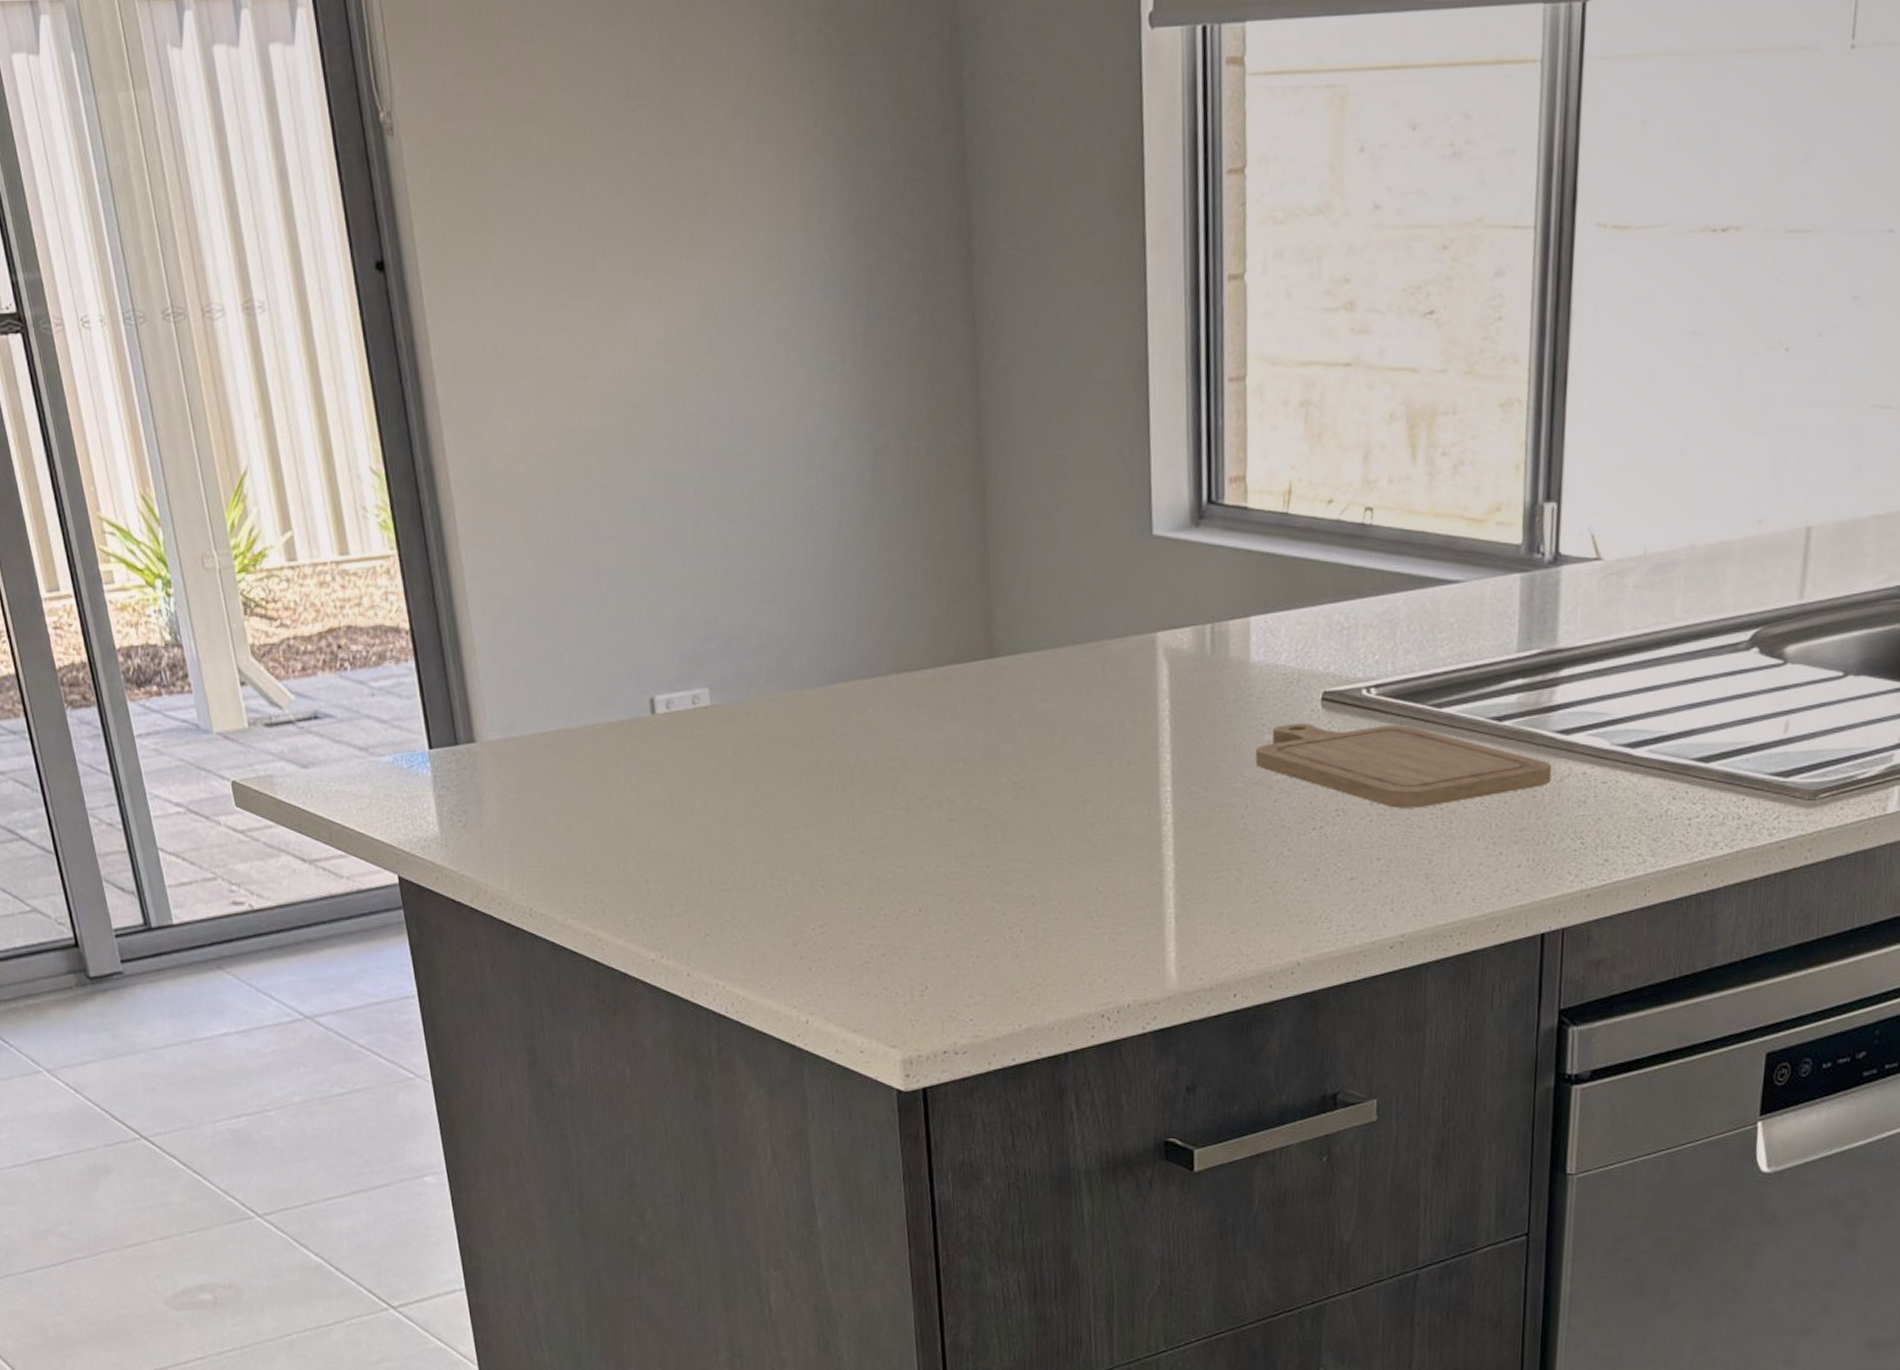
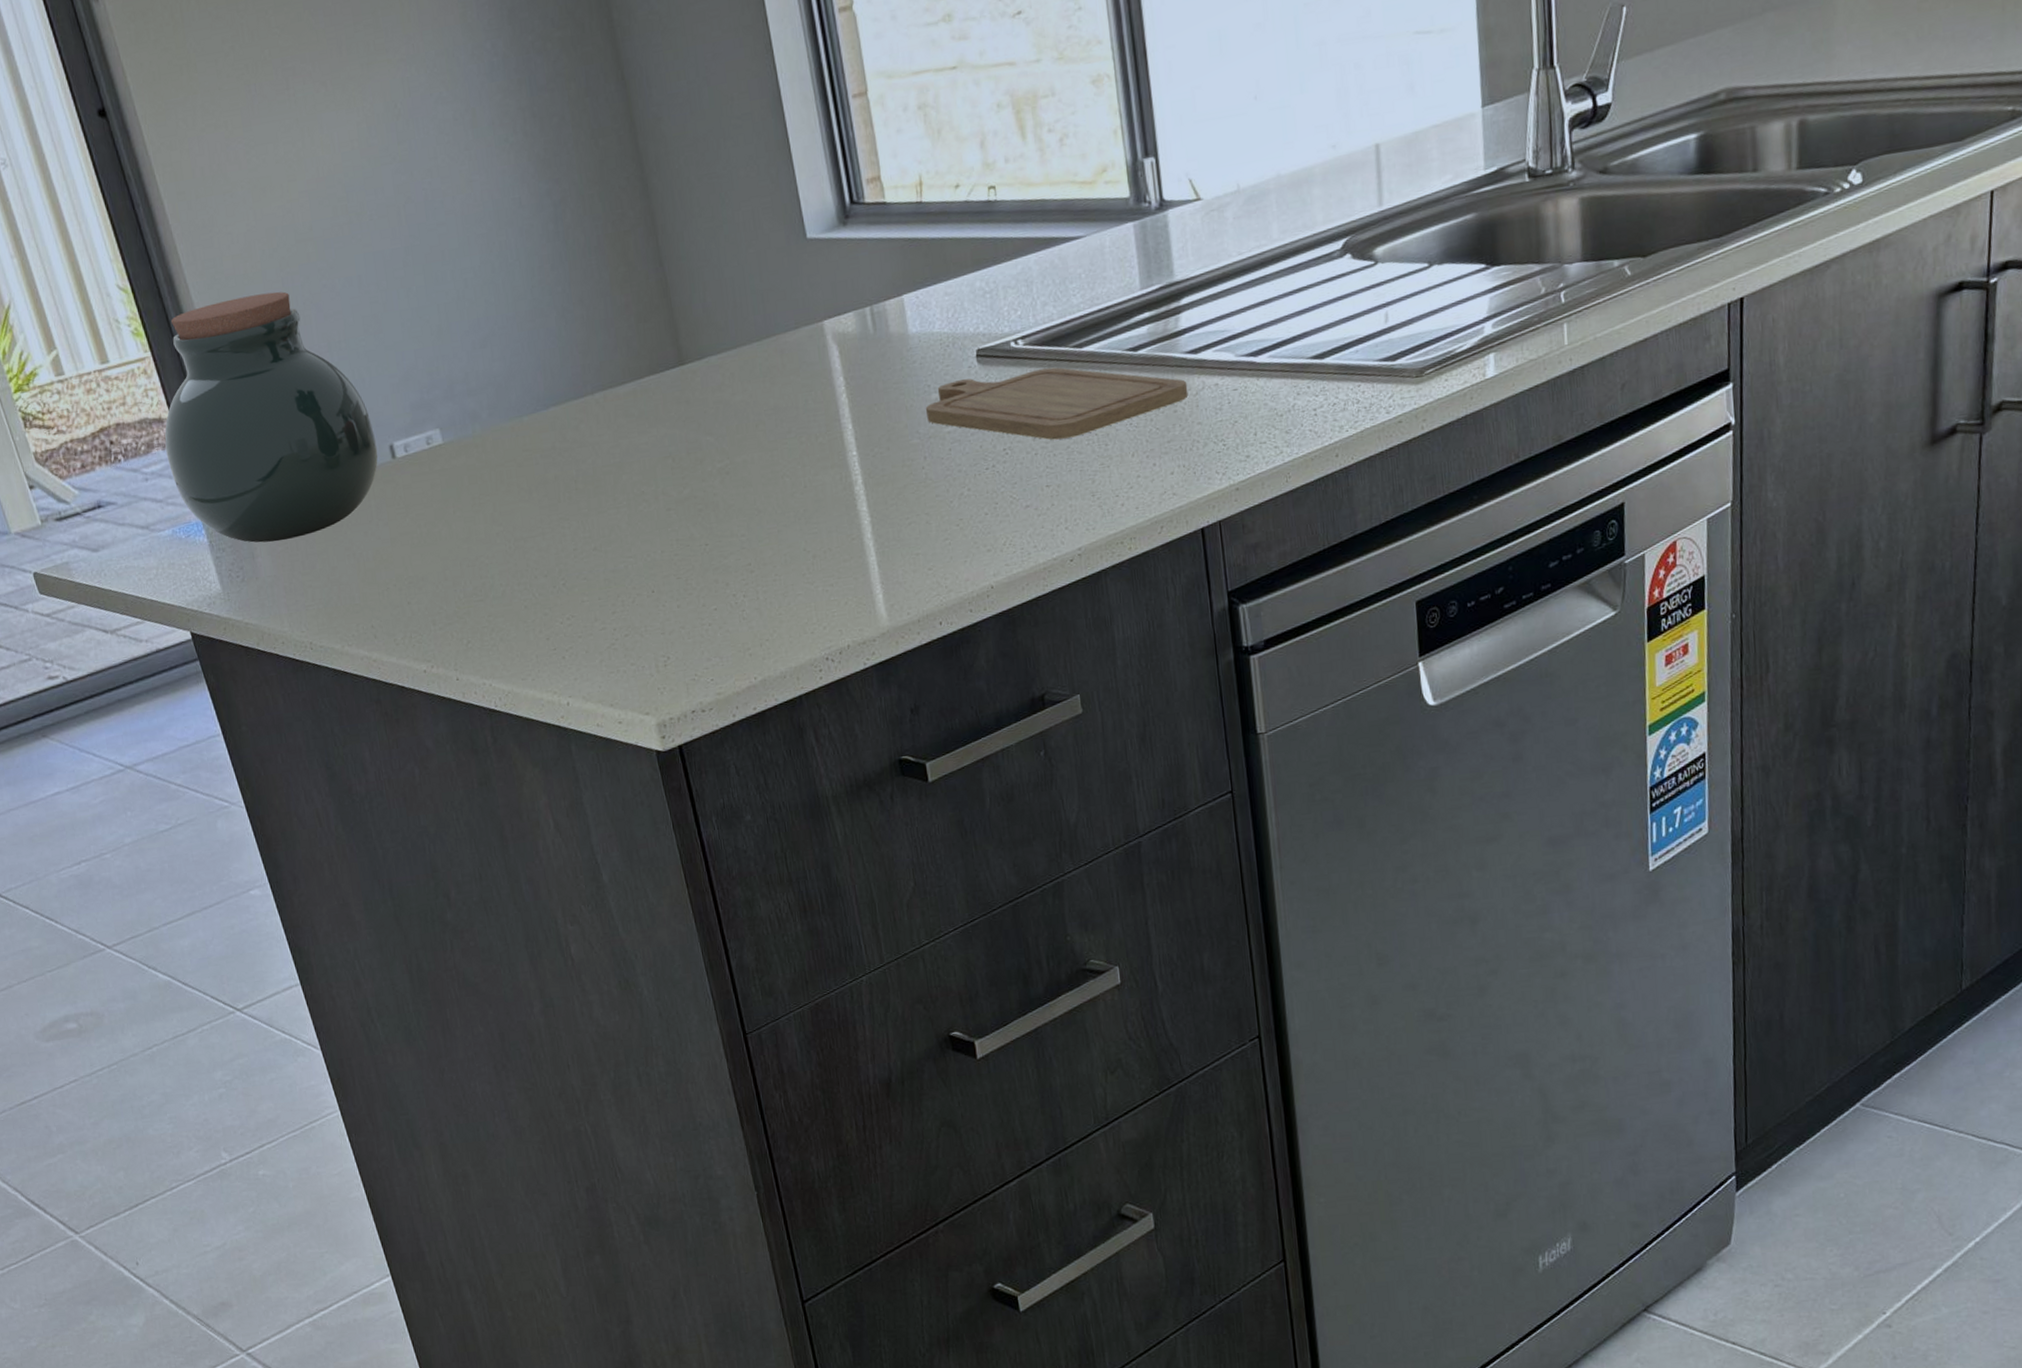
jar: none [399,503,636,787] -> present [164,291,378,543]

